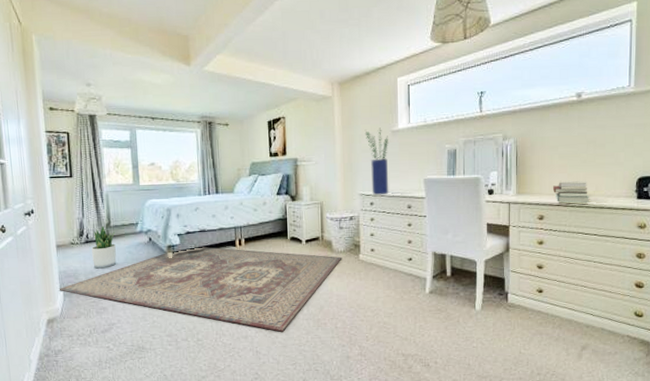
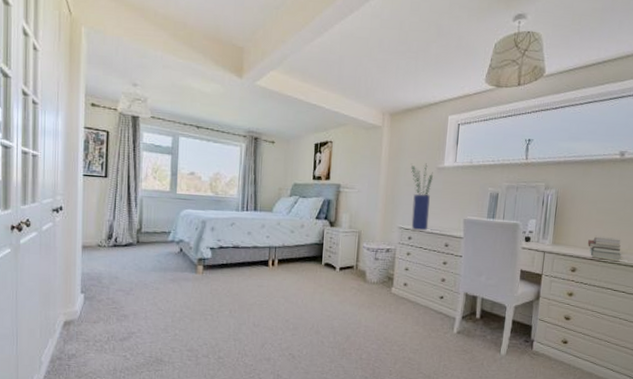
rug: present [59,246,342,333] -> none [80,261,375,359]
planter: present [92,225,117,269] -> none [119,231,146,275]

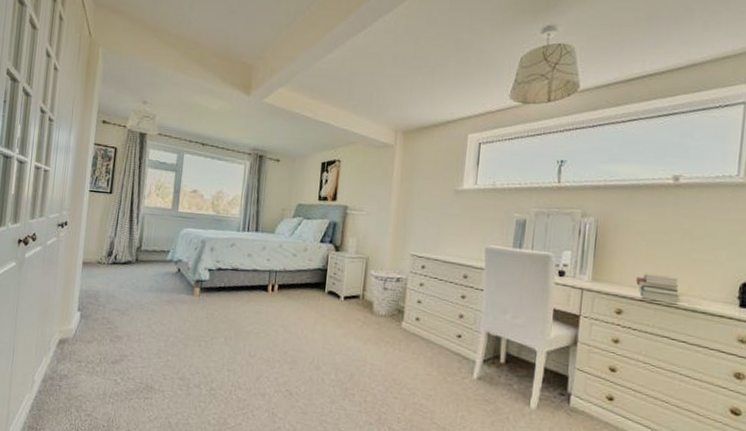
vase: present [410,163,433,231] -> none [425,185,451,260]

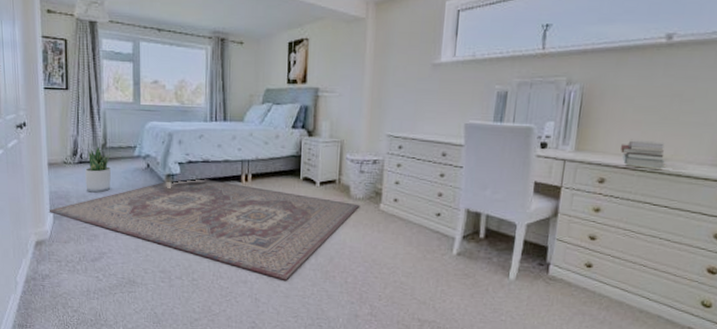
rug: none [76,284,383,397] -> present [49,177,360,282]
planter: none [116,248,145,294] -> present [85,146,111,193]

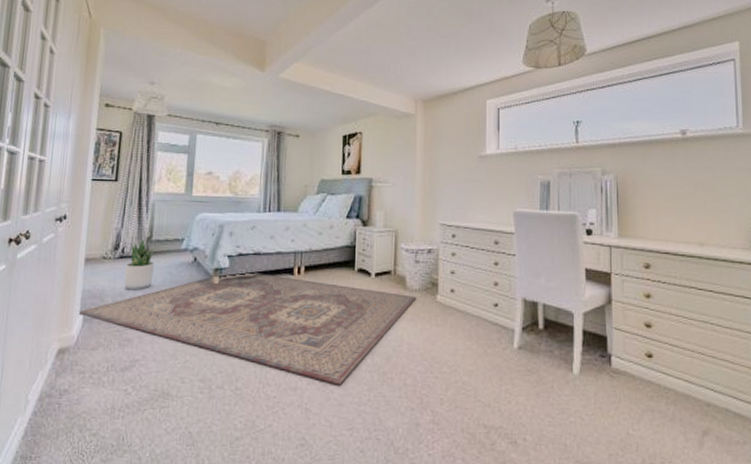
books: present [620,139,667,171] -> none [658,225,704,255]

